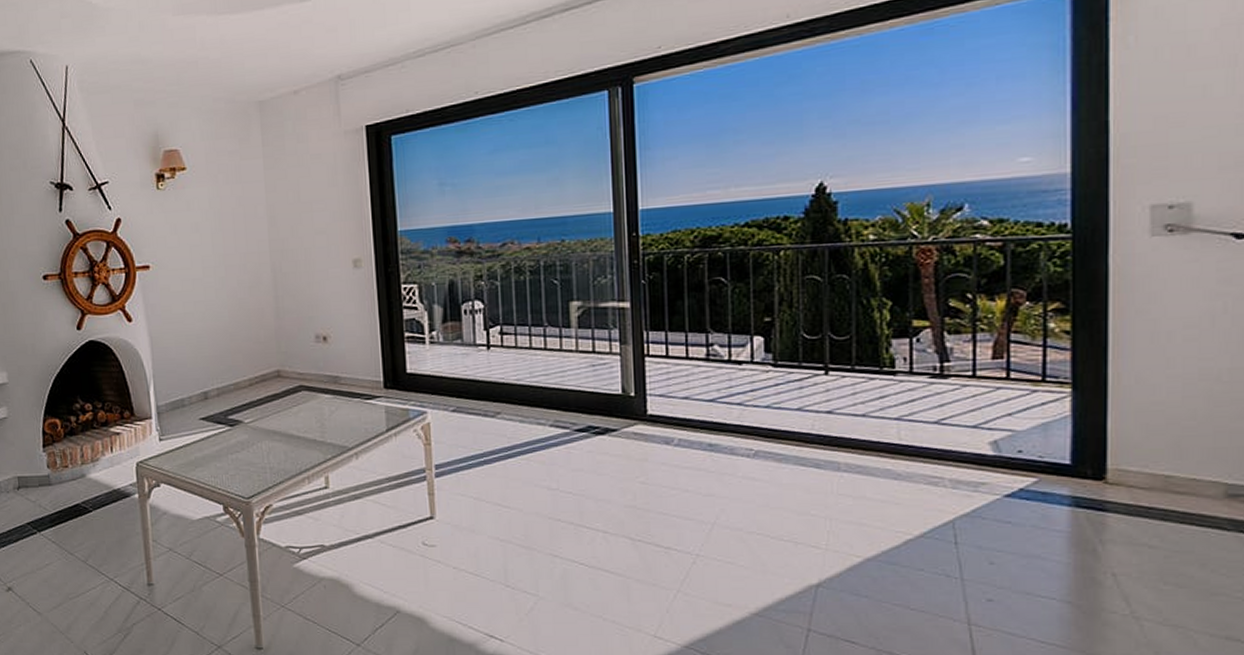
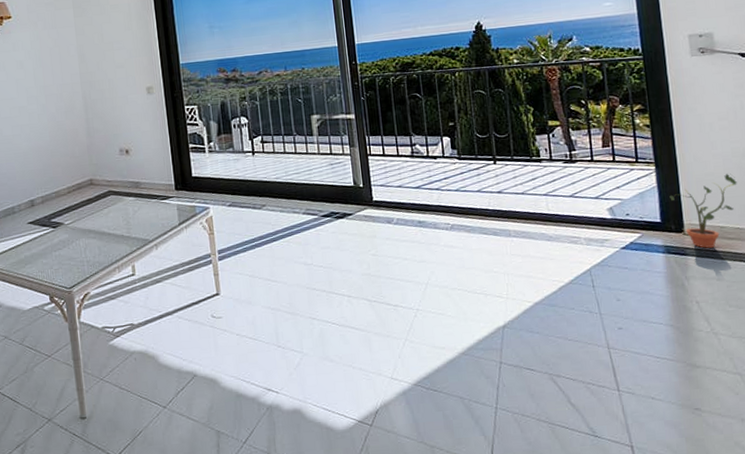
potted plant: none [1089,403,1201,504] -> present [669,173,737,248]

